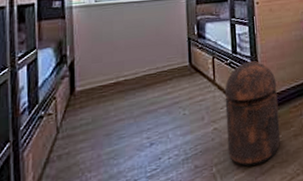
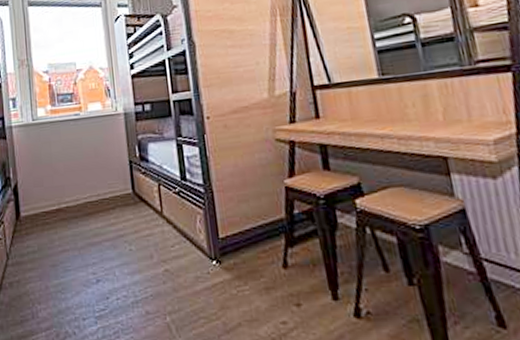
trash can: present [224,61,281,167] -> none [174,190,247,322]

